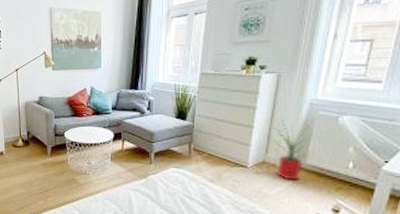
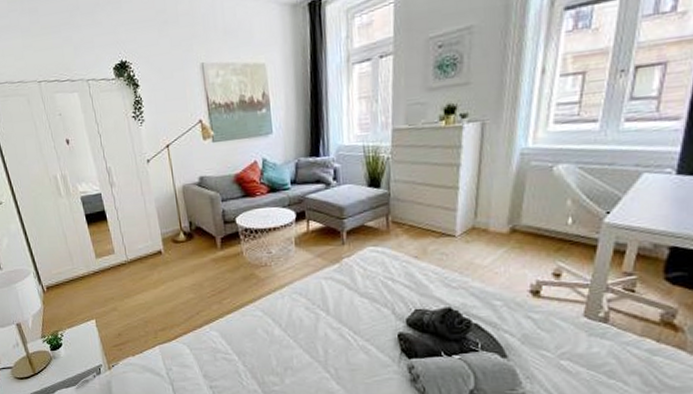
house plant: present [267,119,328,181] -> none [474,175,543,246]

